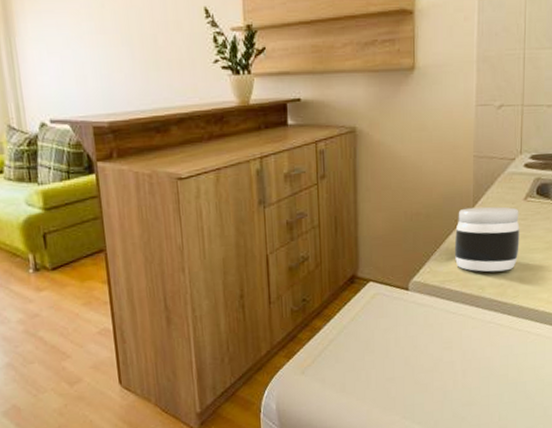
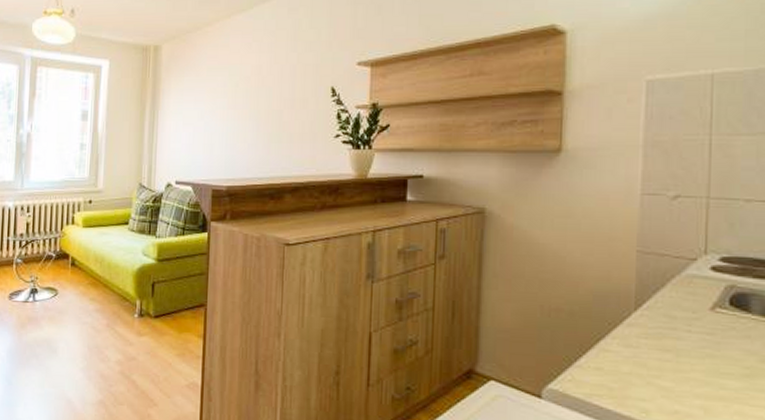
jar: present [454,206,520,272] -> none [606,310,704,396]

